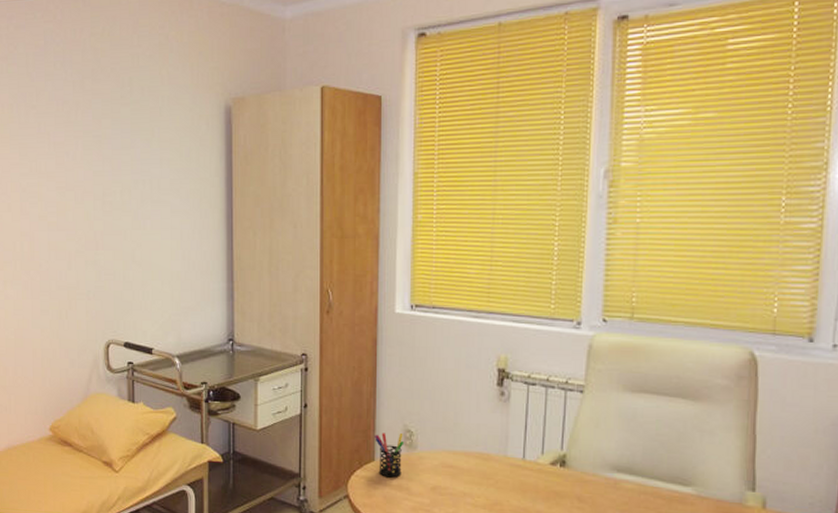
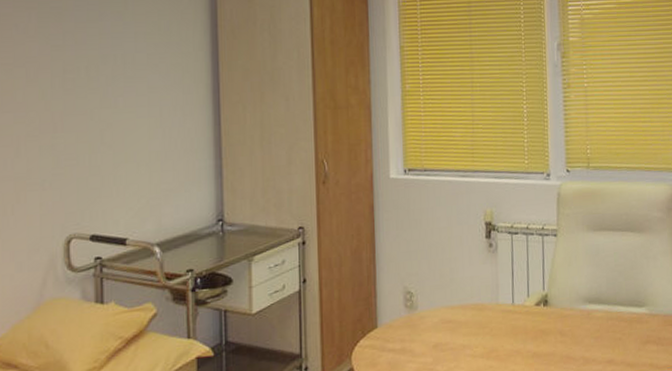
pen holder: present [375,433,405,478] -> none [376,296,406,343]

